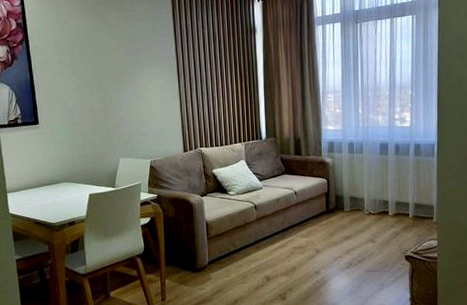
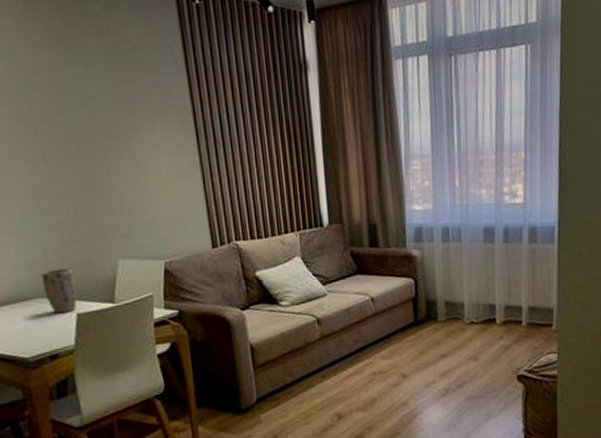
plant pot: none [69,163,91,194] -> present [41,268,78,314]

